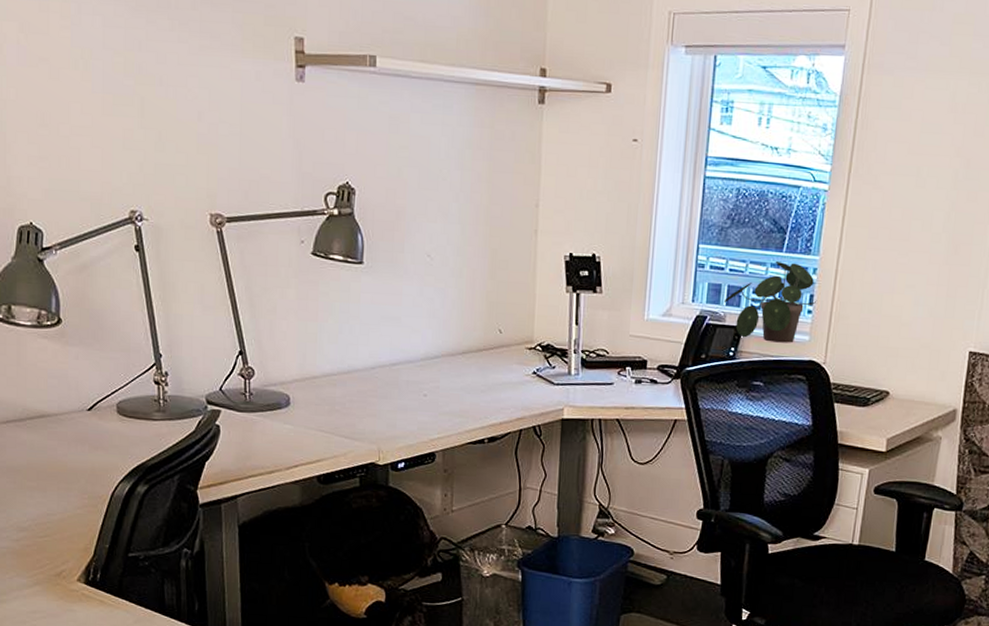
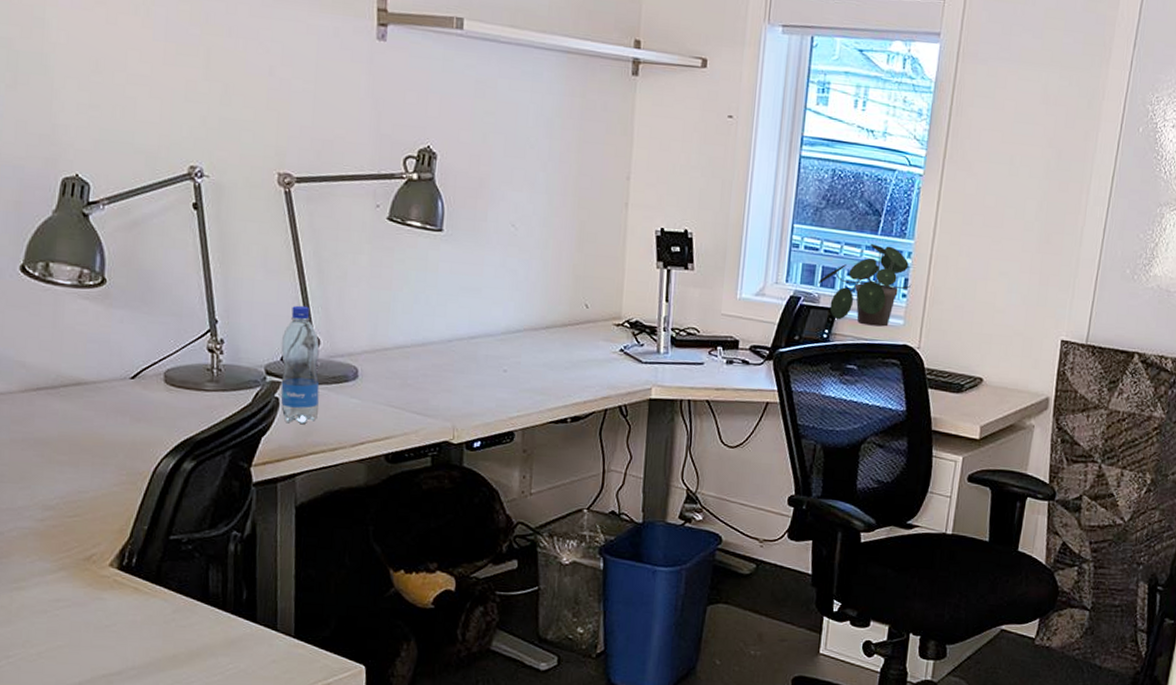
bottle: none [219,338,256,450] -> present [280,305,320,425]

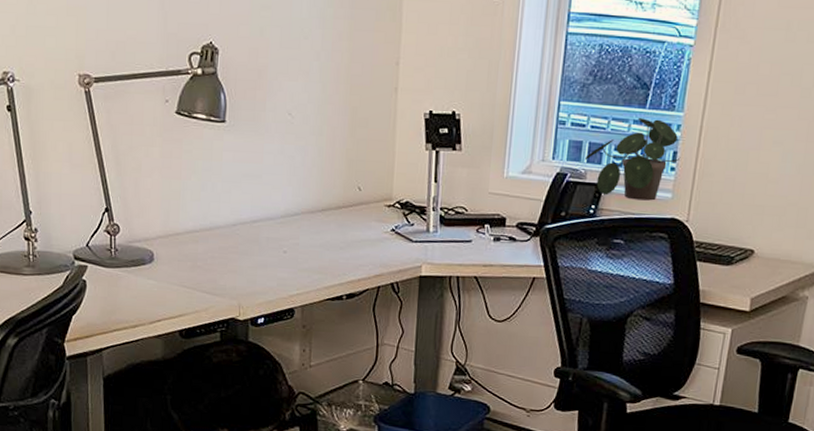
bottle: present [280,305,320,425] -> none [86,195,121,304]

